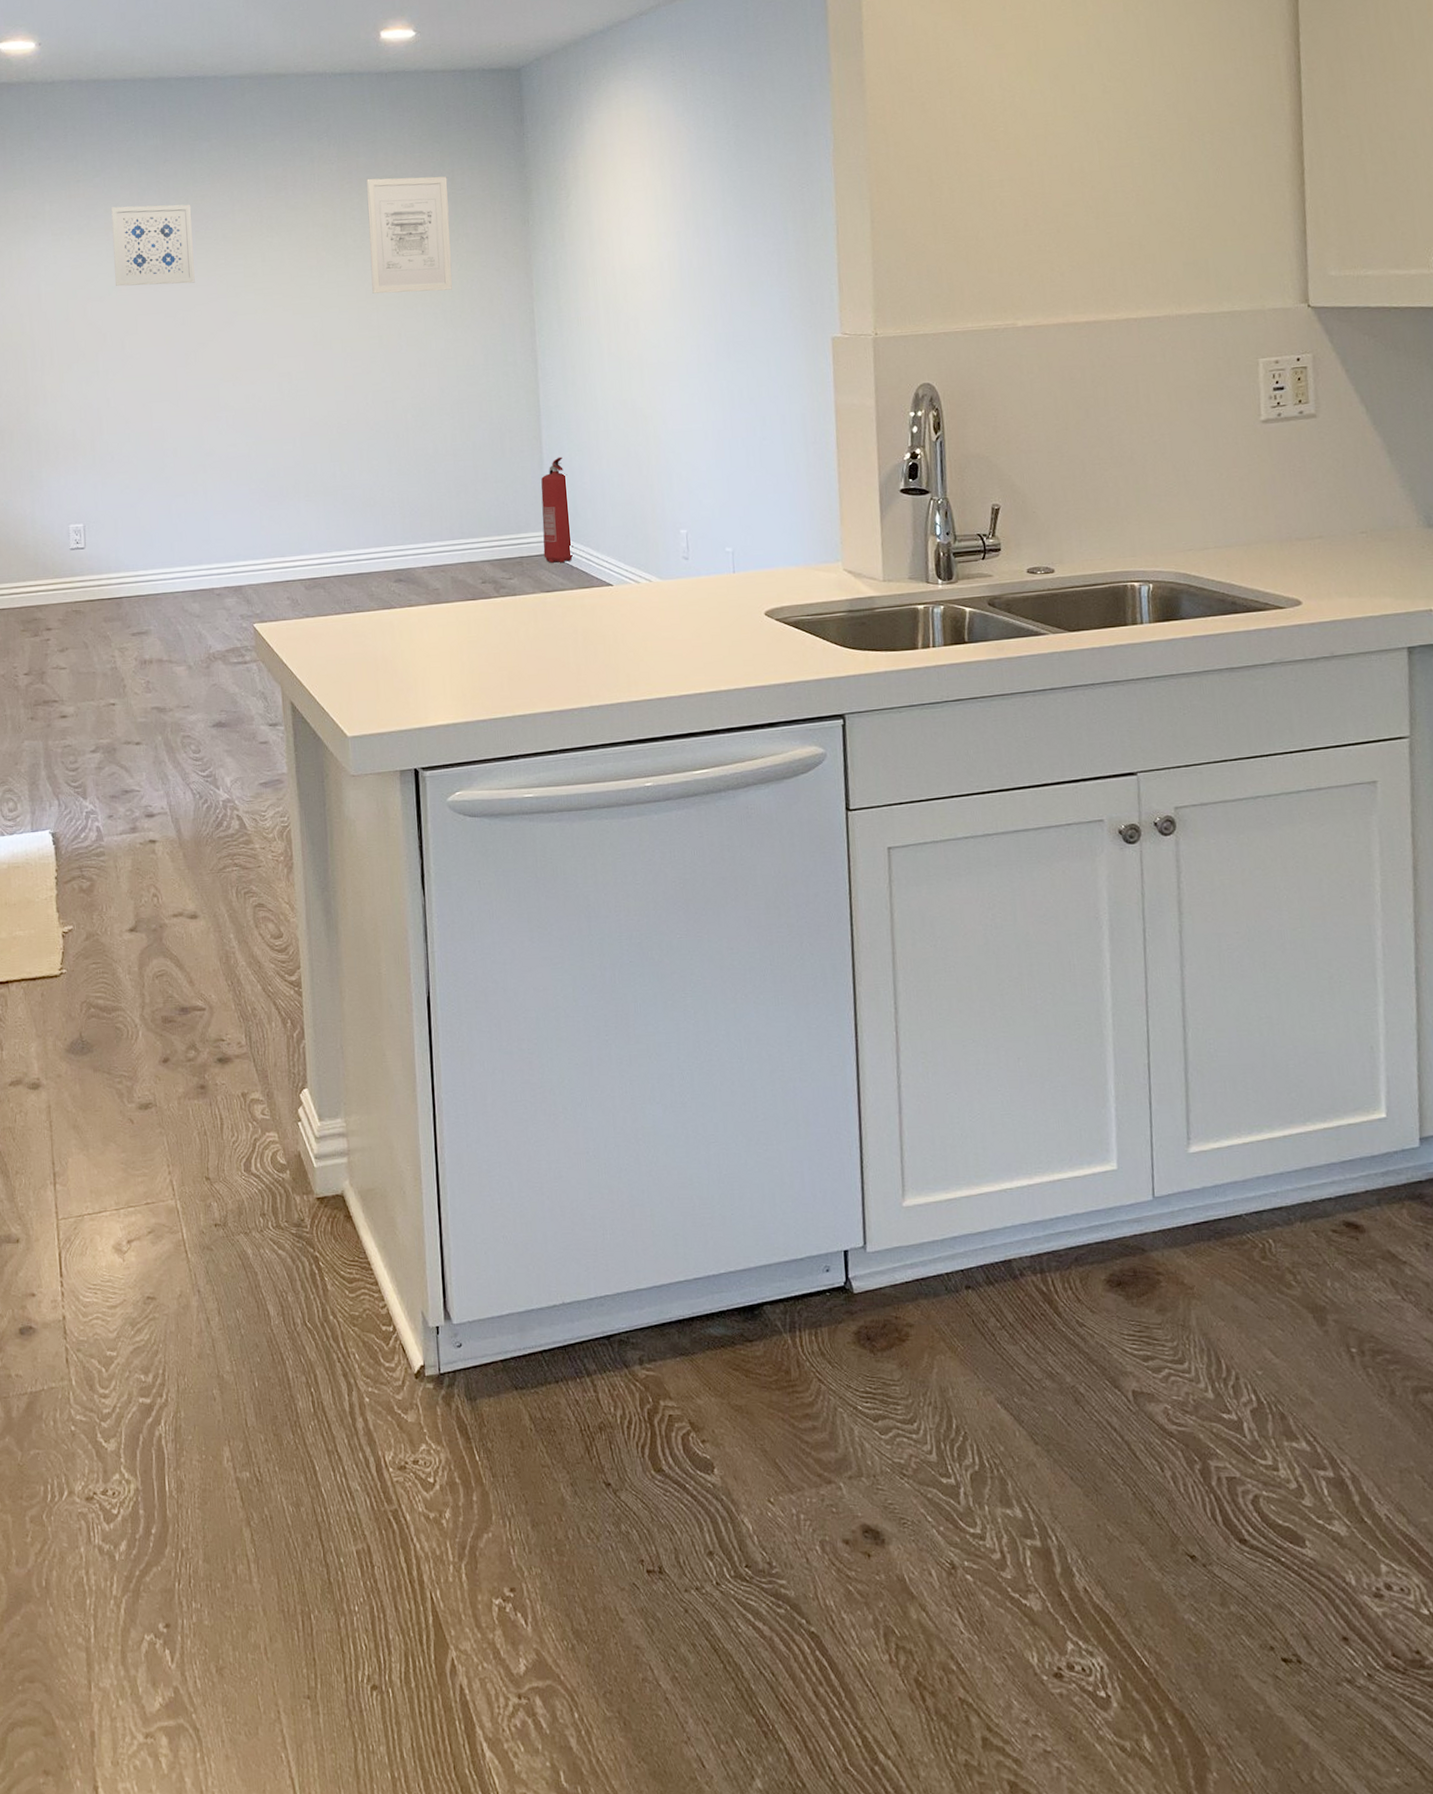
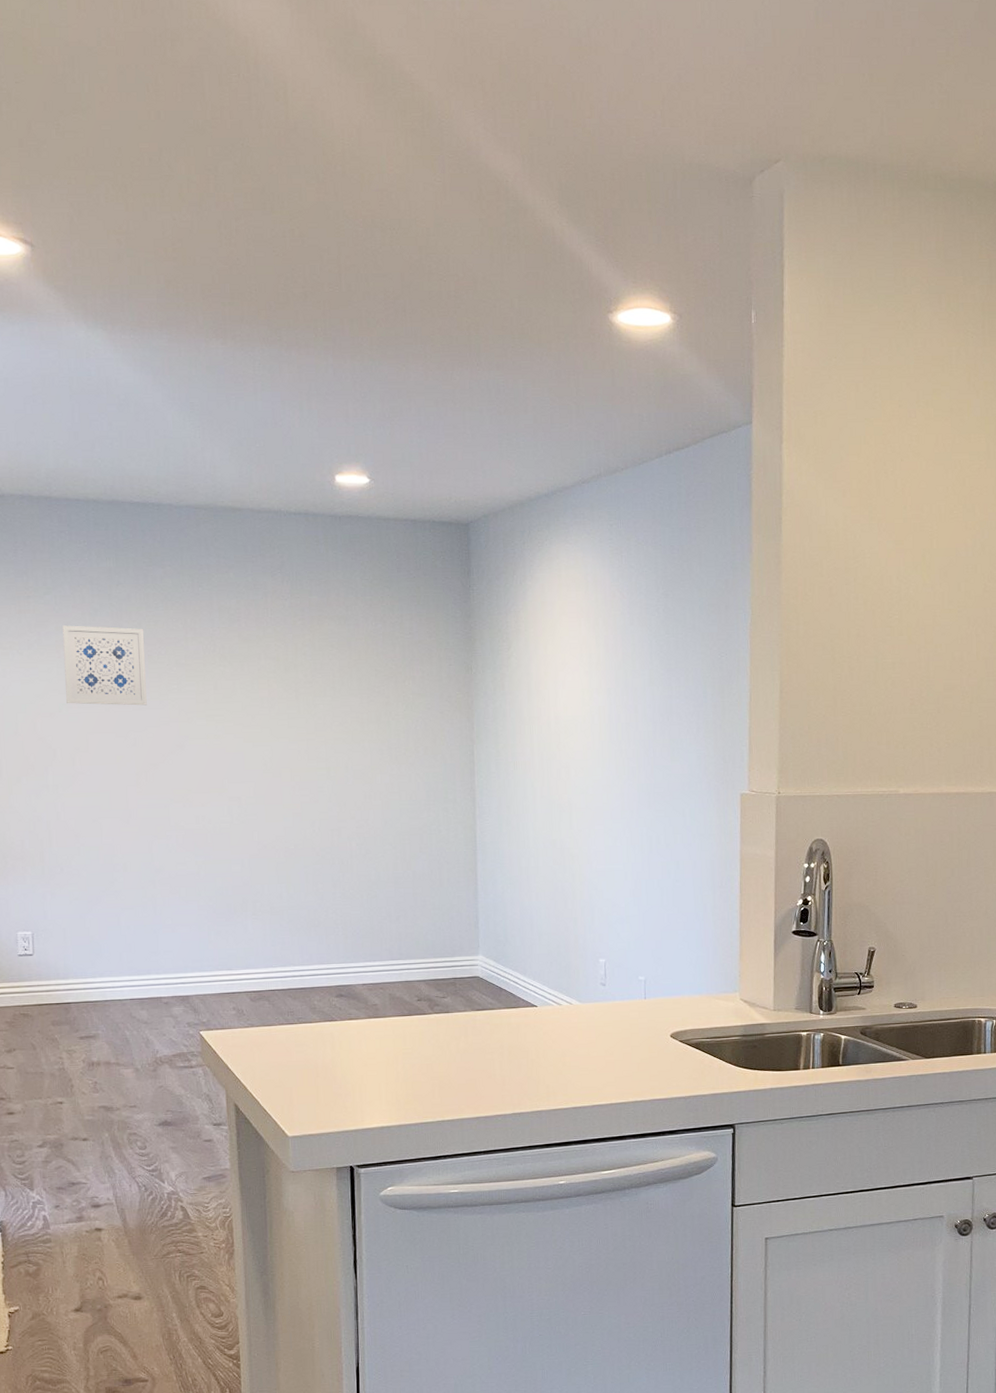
wall art: present [367,176,453,294] -> none [318,617,398,729]
fire extinguisher: present [541,456,574,563] -> none [475,888,503,985]

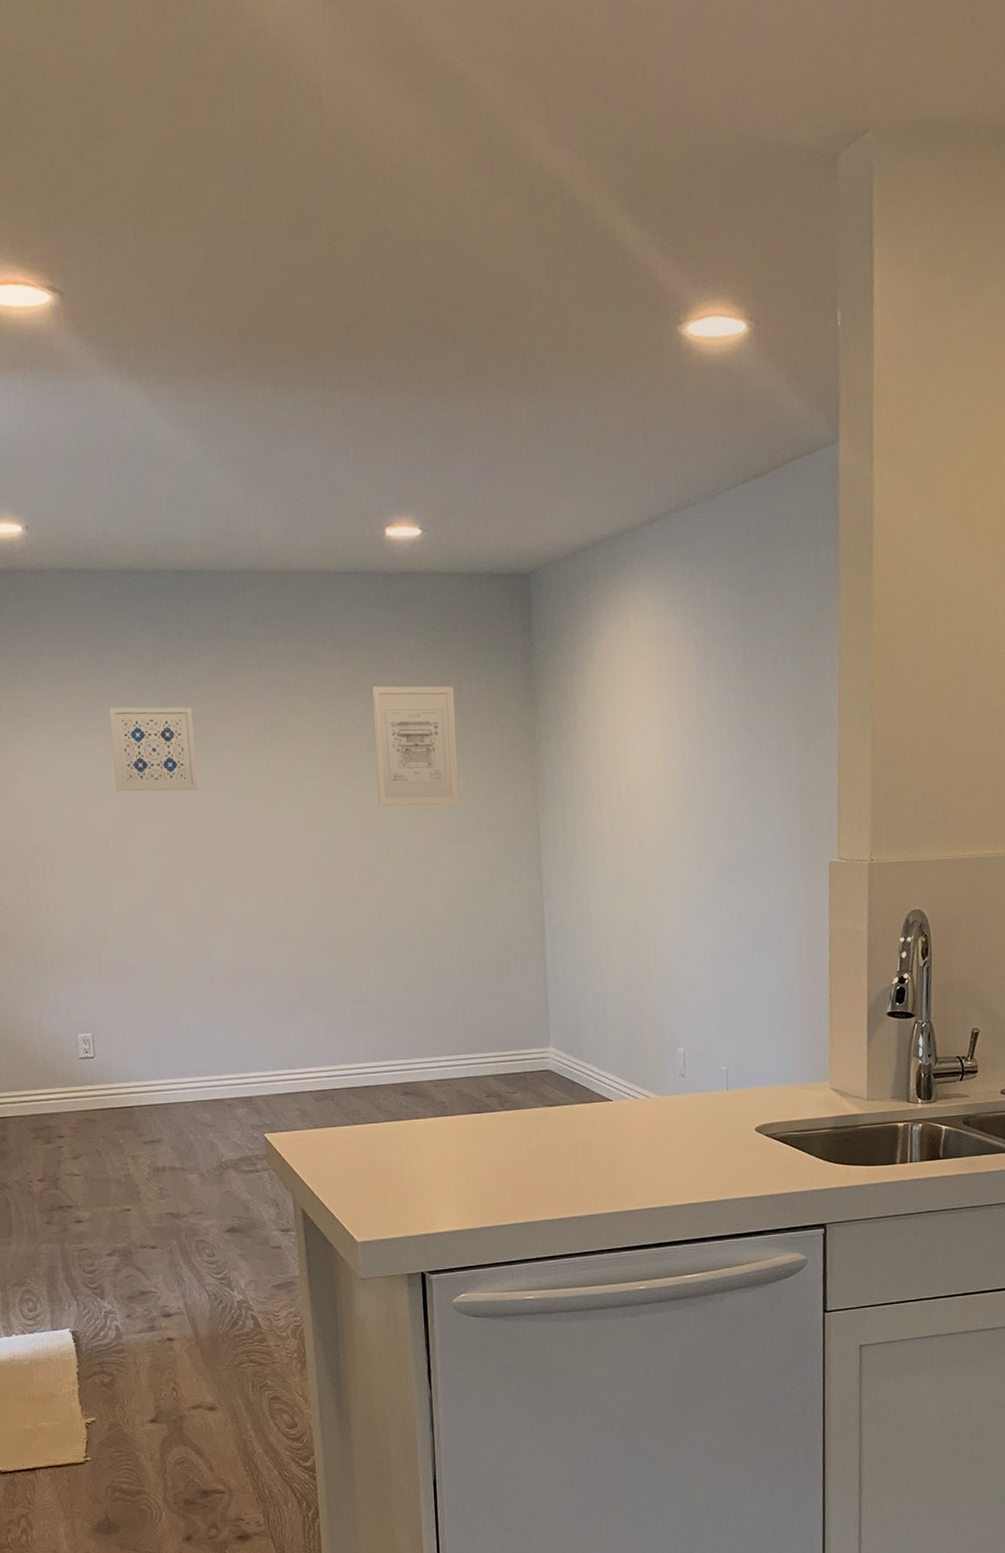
wall art: none [318,617,398,729] -> present [372,685,459,807]

